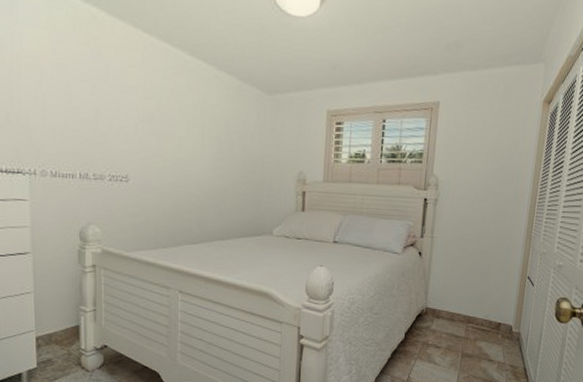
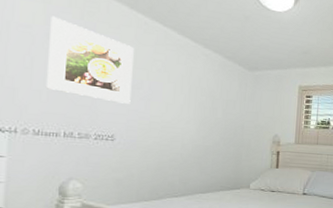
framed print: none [57,44,142,140] -> present [45,16,134,104]

